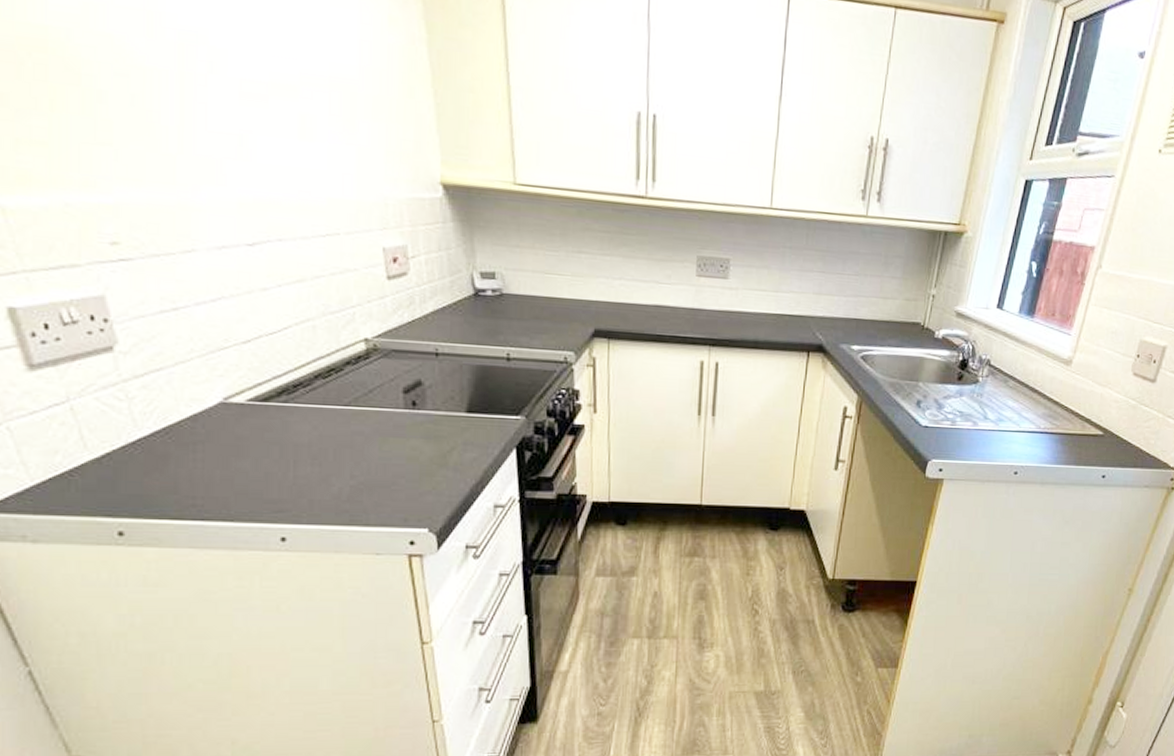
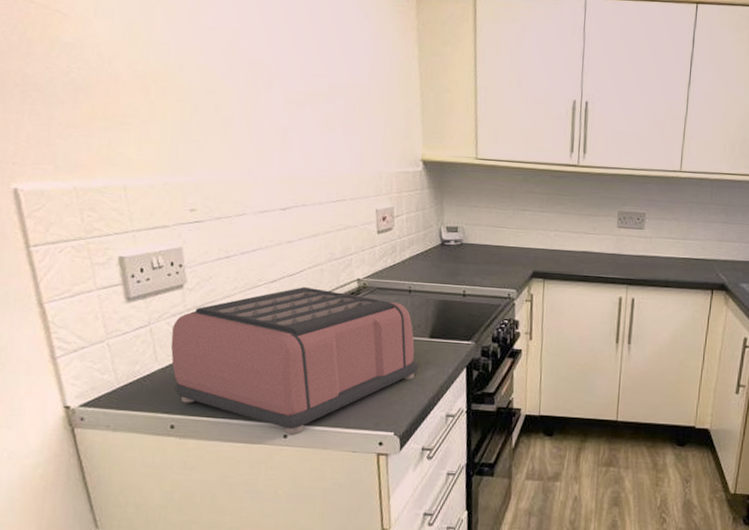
toaster: none [105,349,454,537] -> present [170,287,418,435]

